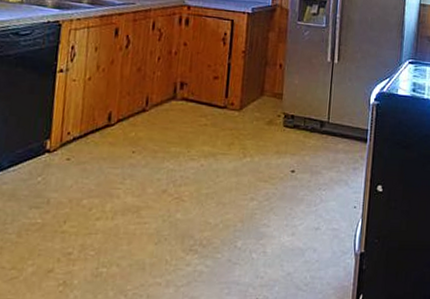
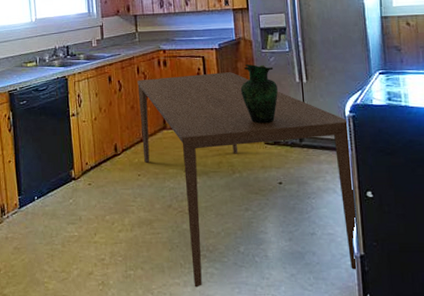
dining table: none [143,37,371,288] -> present [137,72,358,288]
pitcher: none [267,36,307,104] -> present [240,64,278,124]

